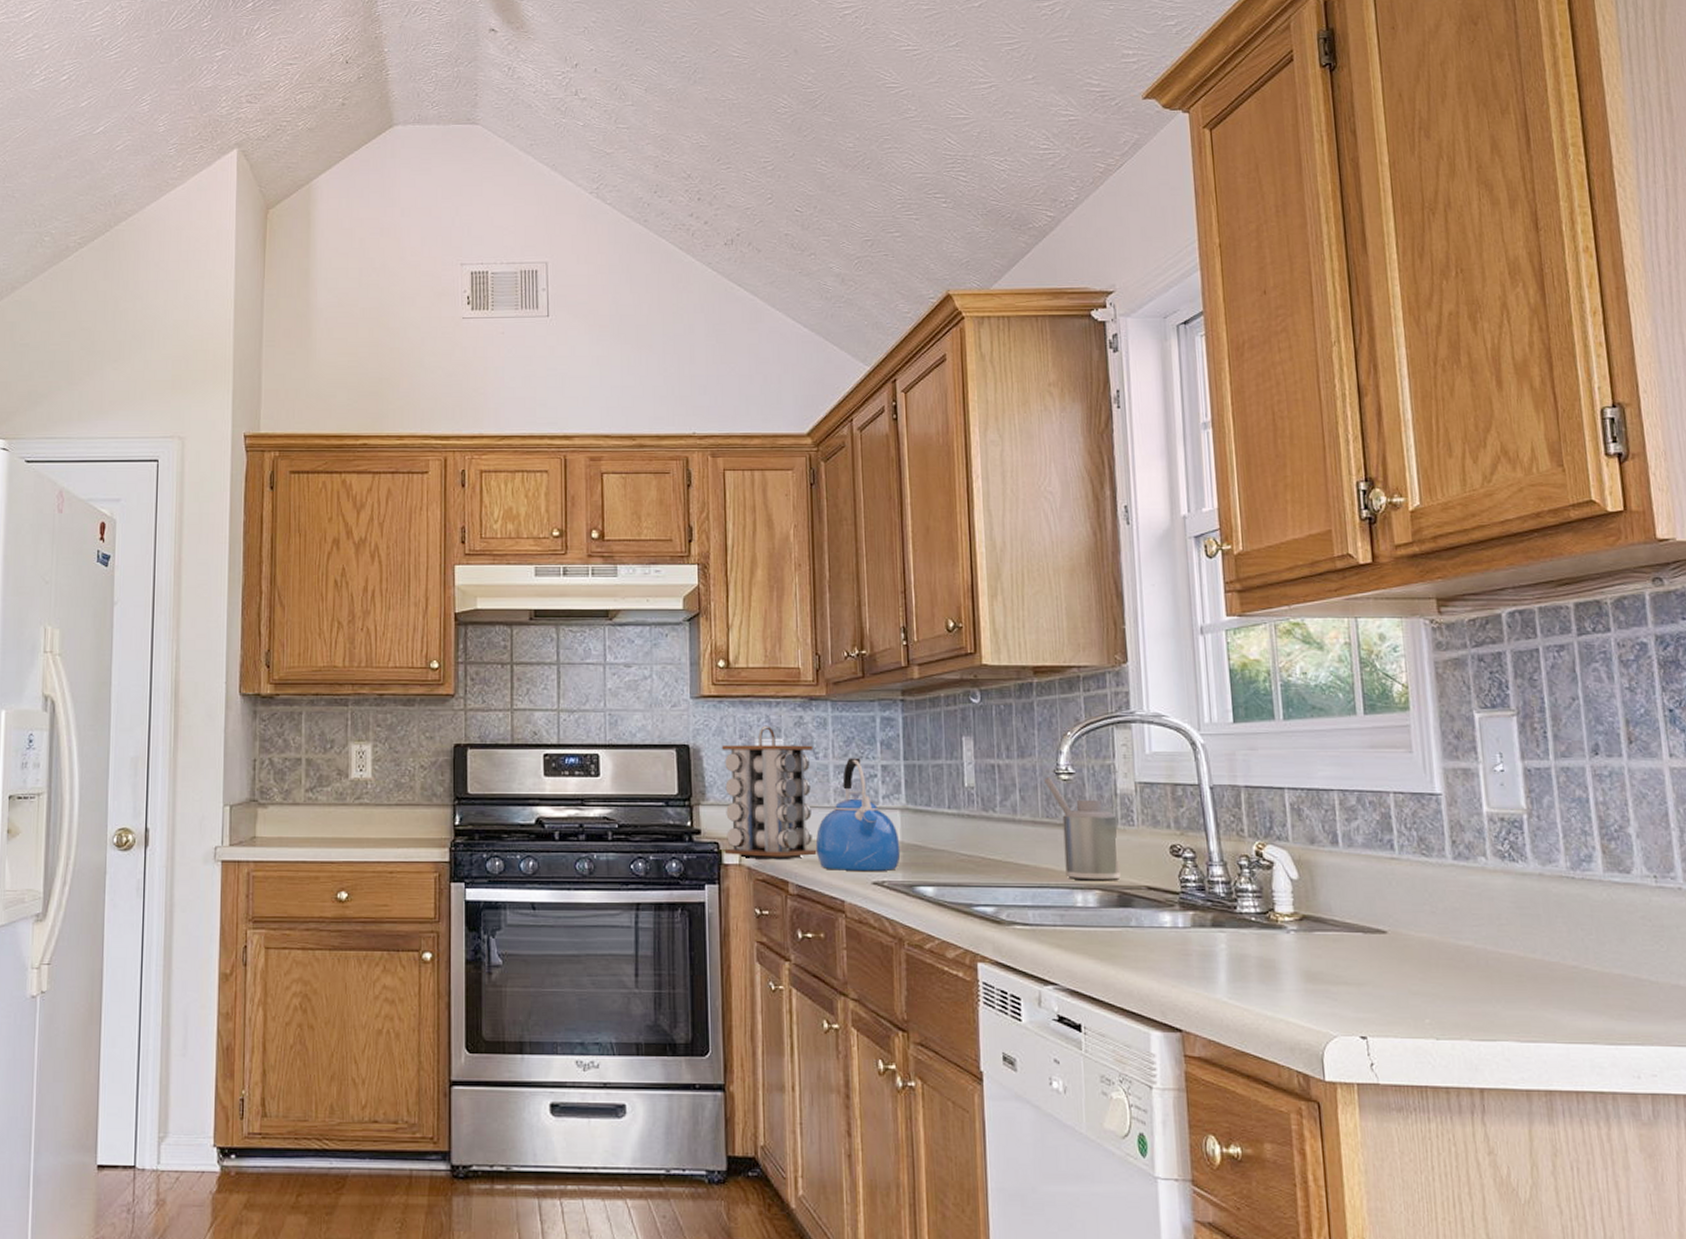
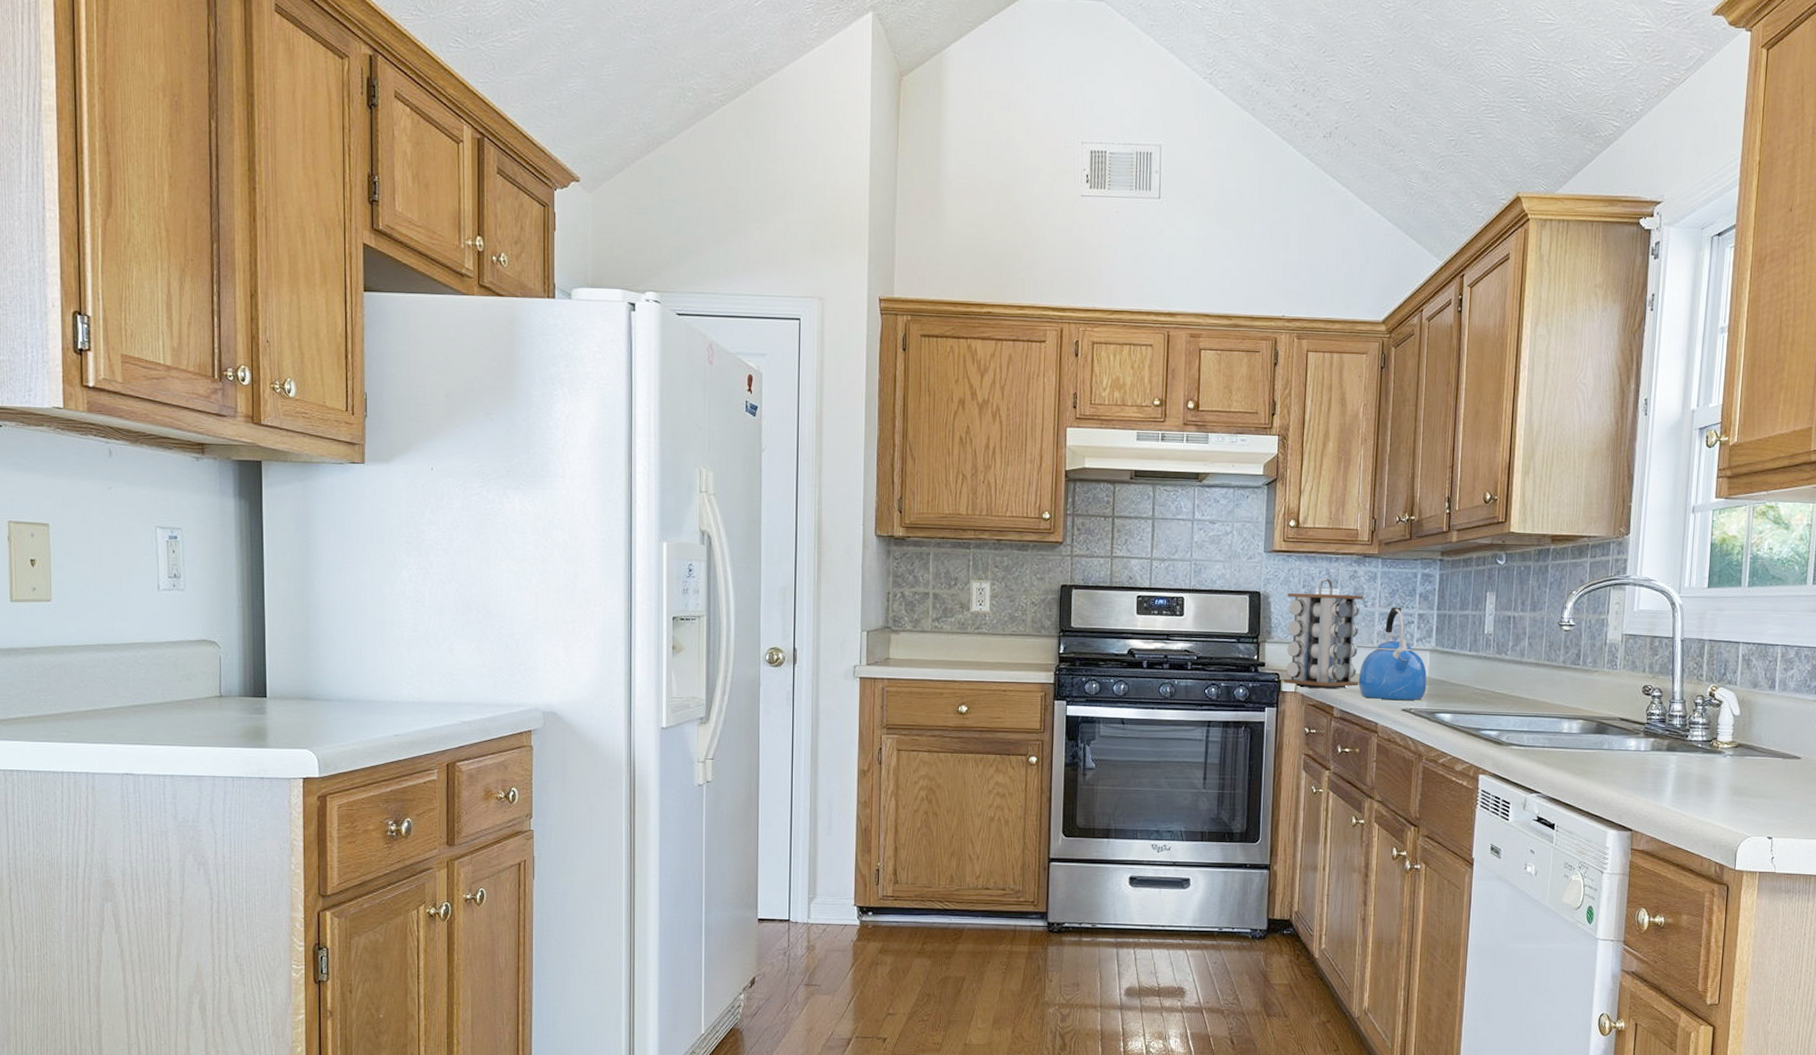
soap dispenser: present [1043,777,1121,881] -> none [1549,627,1604,713]

